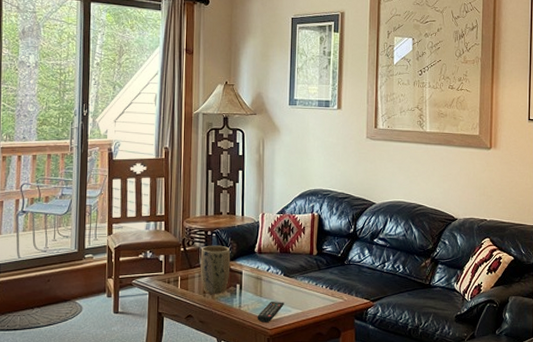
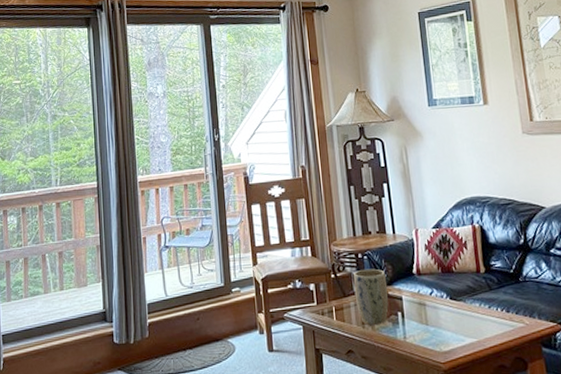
remote control: present [257,301,284,323] -> none [426,329,456,356]

